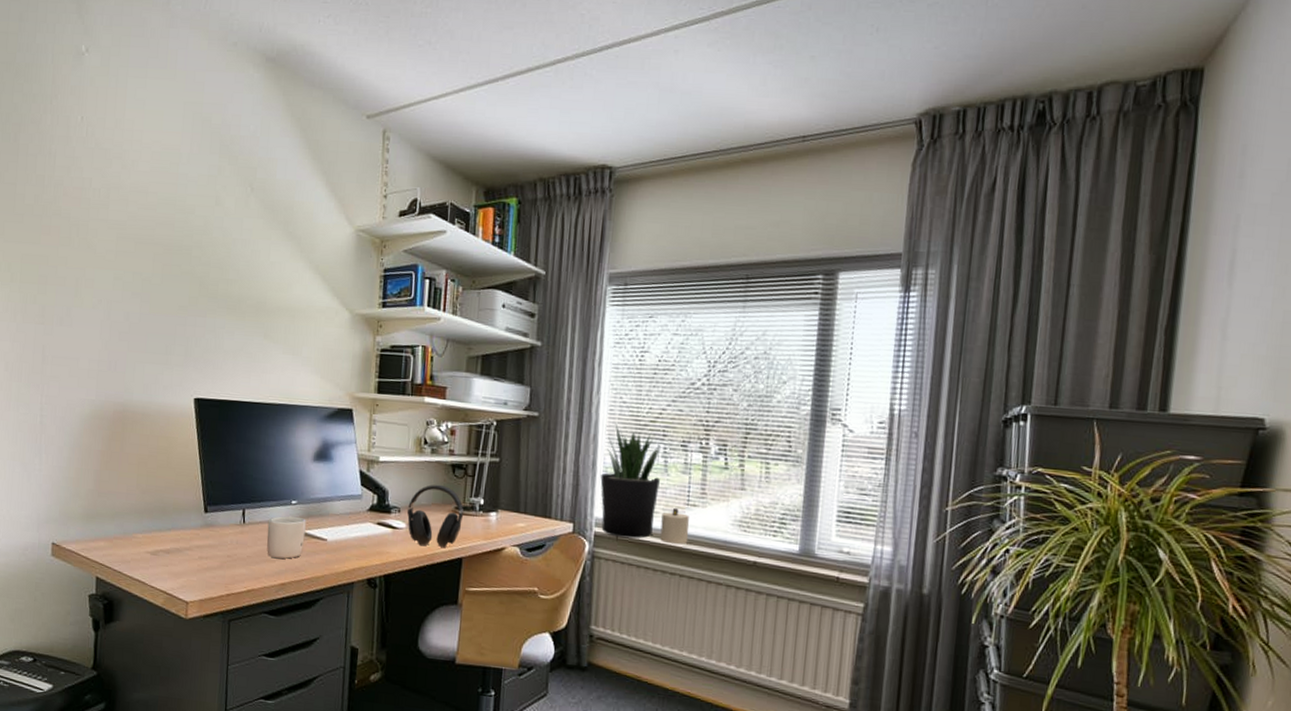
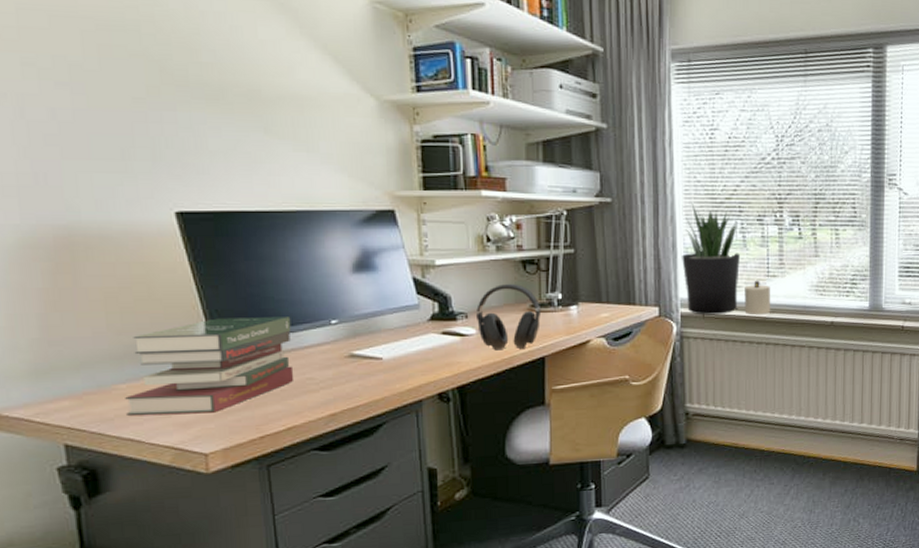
books: none [139,488,263,568] -> present [125,317,294,415]
mug: present [266,516,306,559] -> none [302,338,354,388]

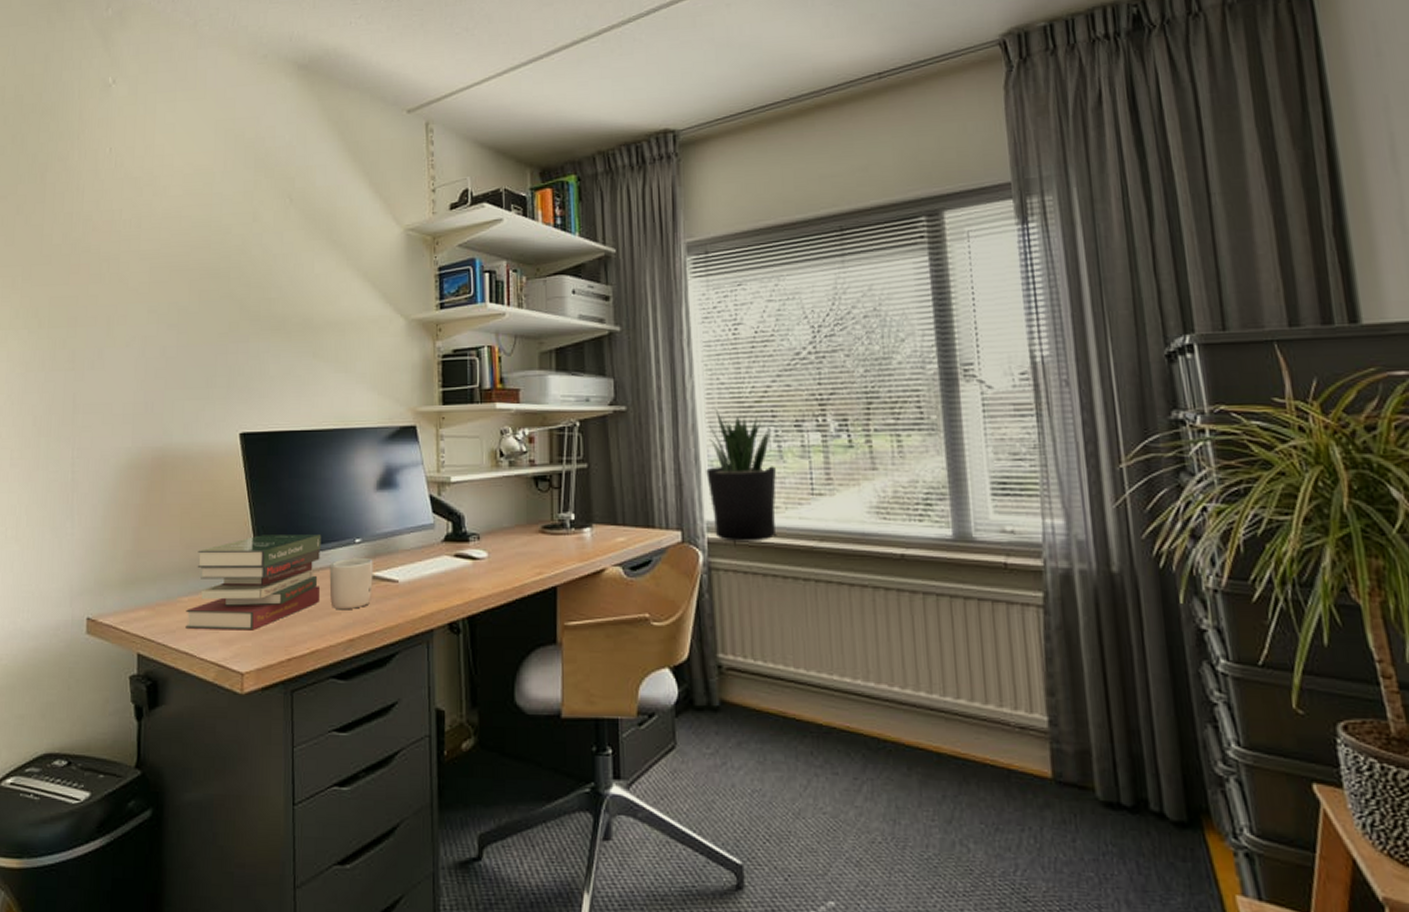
mug: none [302,338,354,388] -> present [329,558,373,610]
headphones: present [475,283,542,351] -> none [487,501,554,577]
candle: present [744,281,771,316] -> none [784,500,819,544]

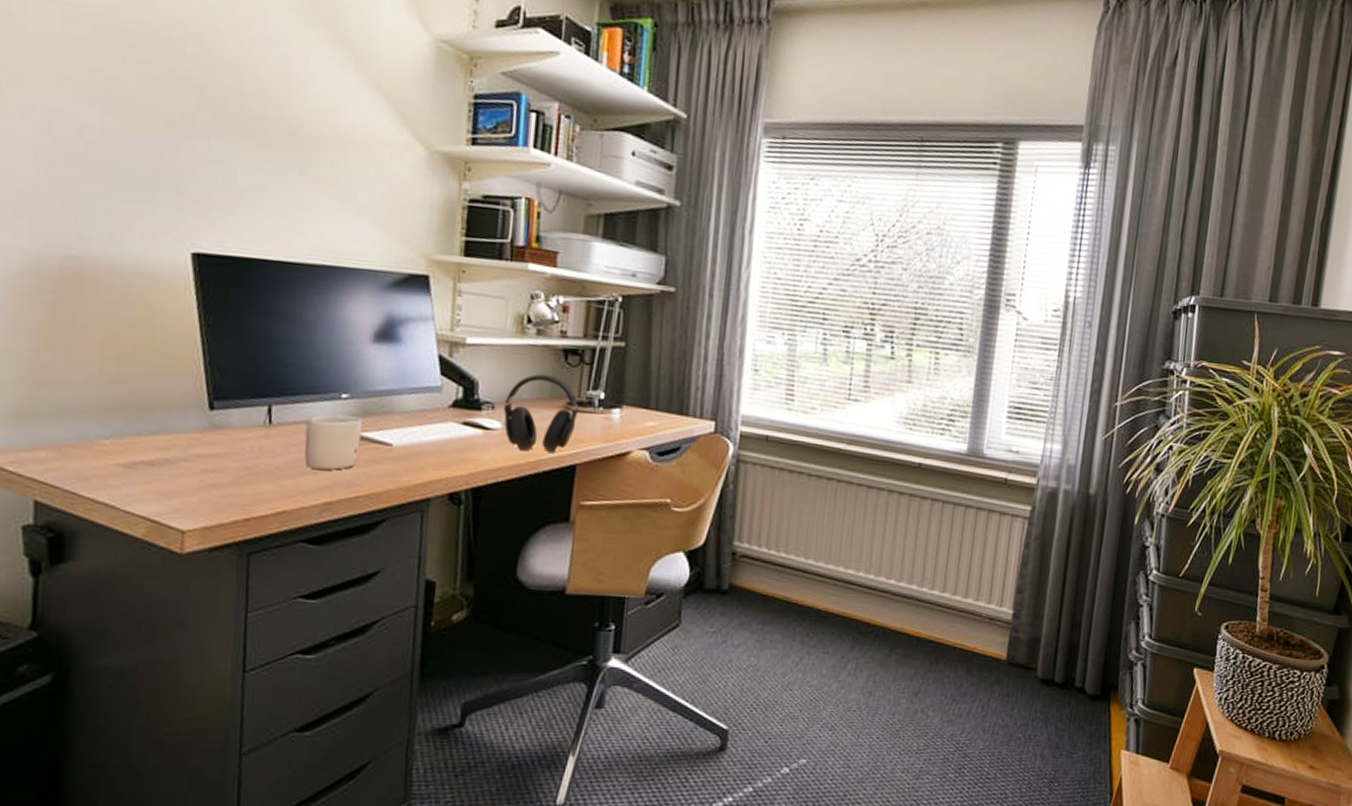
books: present [185,534,322,631] -> none [105,377,298,485]
headphones: none [487,501,554,577] -> present [503,373,579,452]
planter: present [706,409,776,542] -> none [748,304,821,440]

